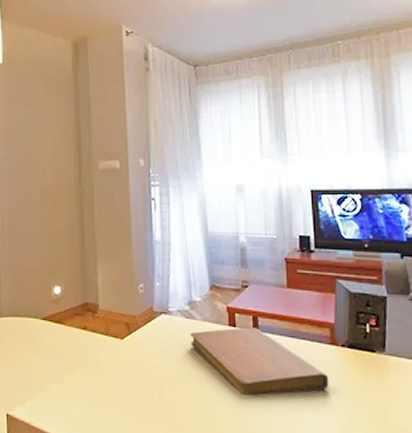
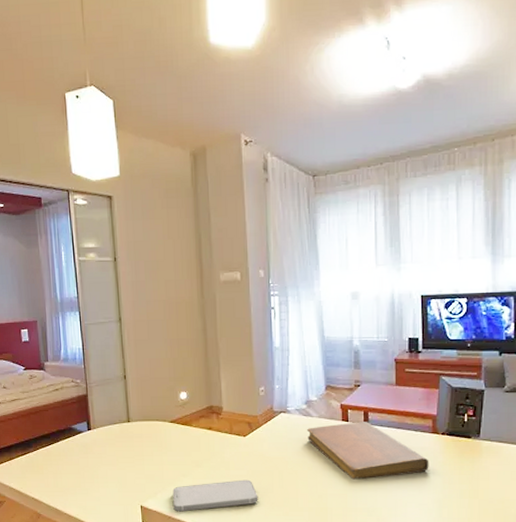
smartphone: none [42,389,136,424] -> present [172,479,258,512]

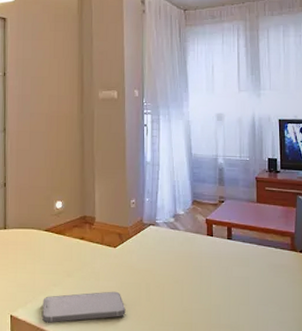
notebook: present [307,422,429,480] -> none [174,237,289,295]

